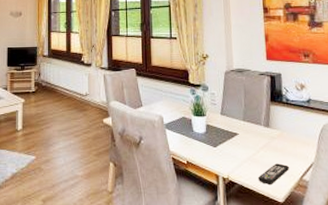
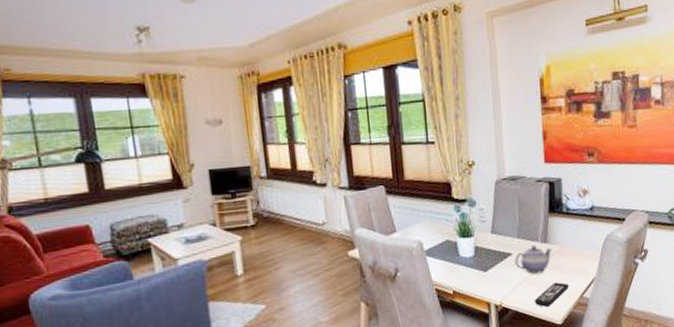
teapot: none [241,128,274,154] -> present [515,245,553,274]

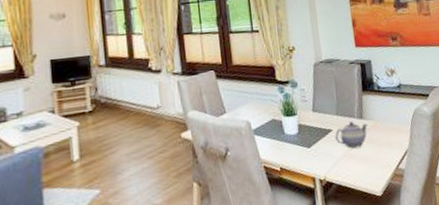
remote control: present [534,282,570,307] -> none [355,155,386,180]

